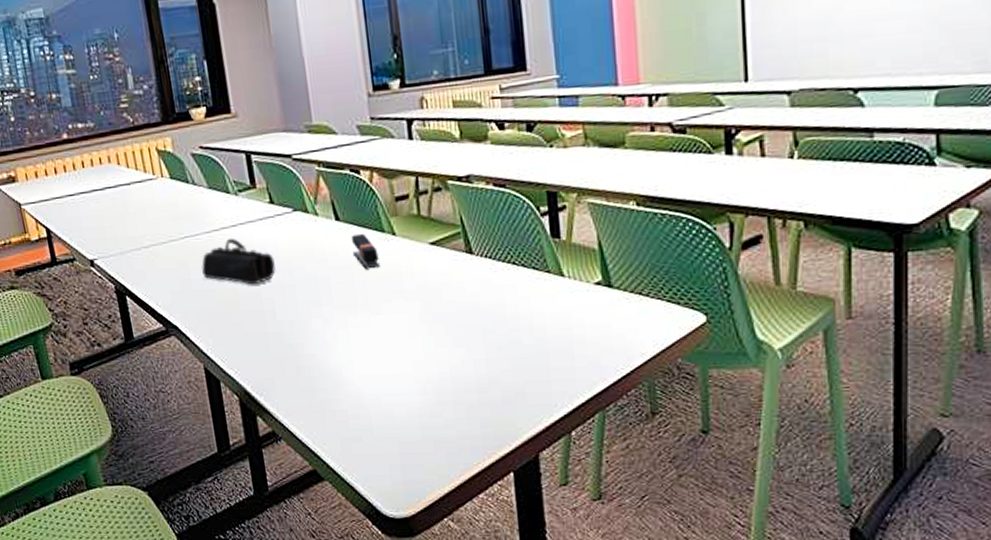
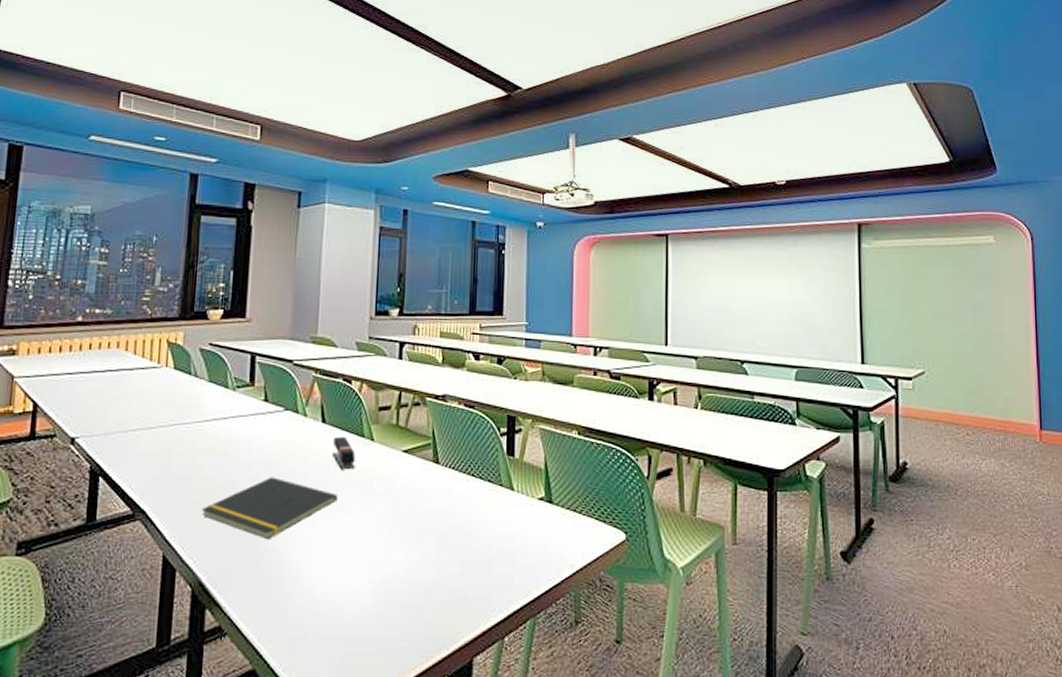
pencil case: present [201,237,276,285] -> none [184,429,257,476]
notepad: none [230,283,367,347] -> present [201,477,338,540]

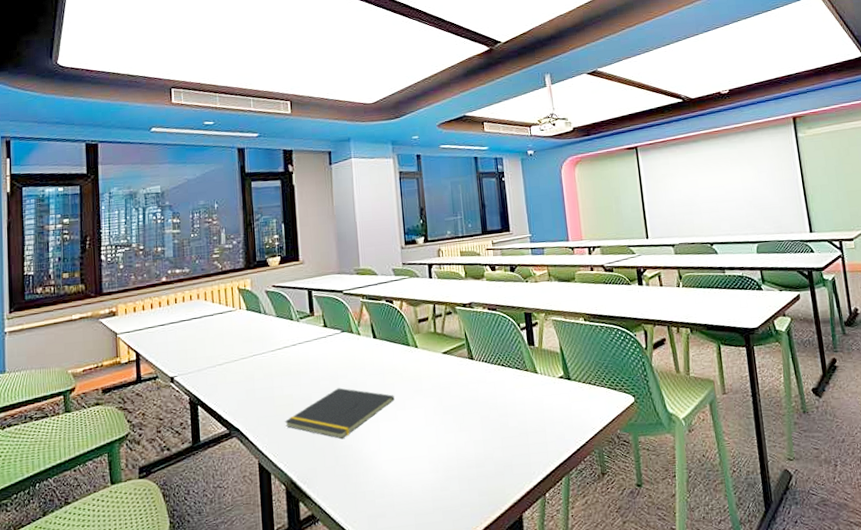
stapler: present [332,436,356,470] -> none [385,347,405,375]

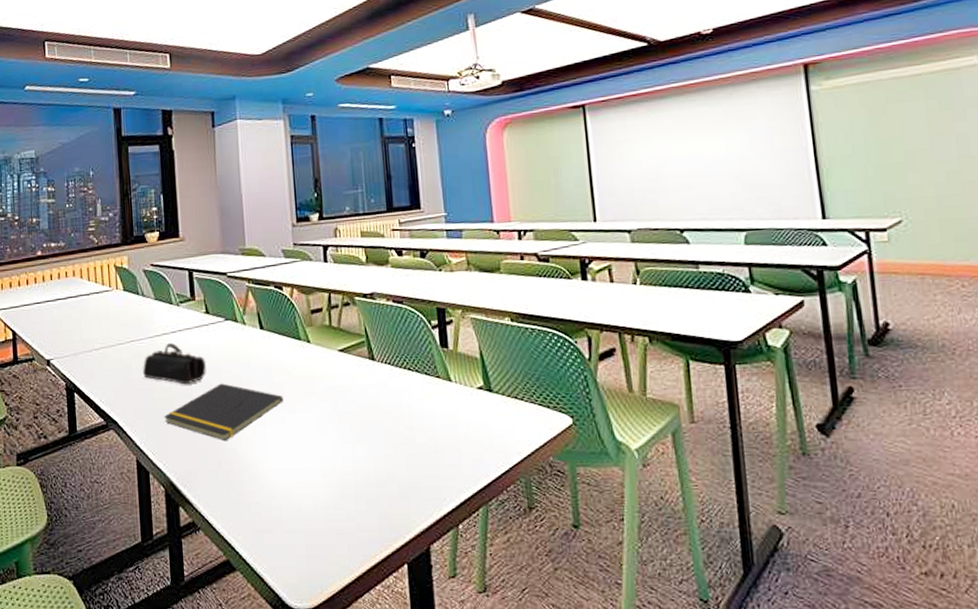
pencil case: none [265,354,325,392] -> present [143,342,206,385]

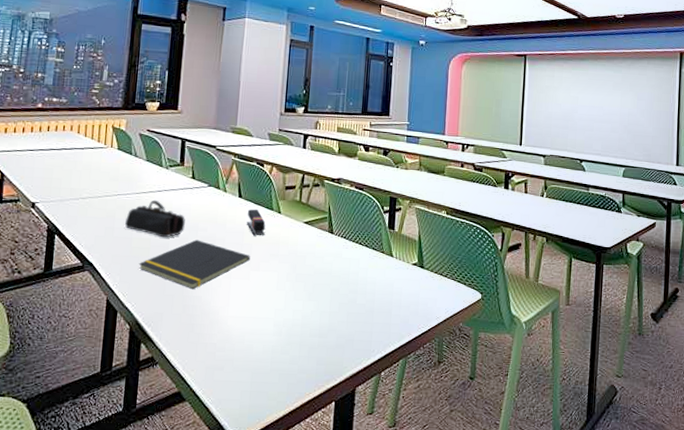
stapler: none [273,340,296,372] -> present [246,209,266,236]

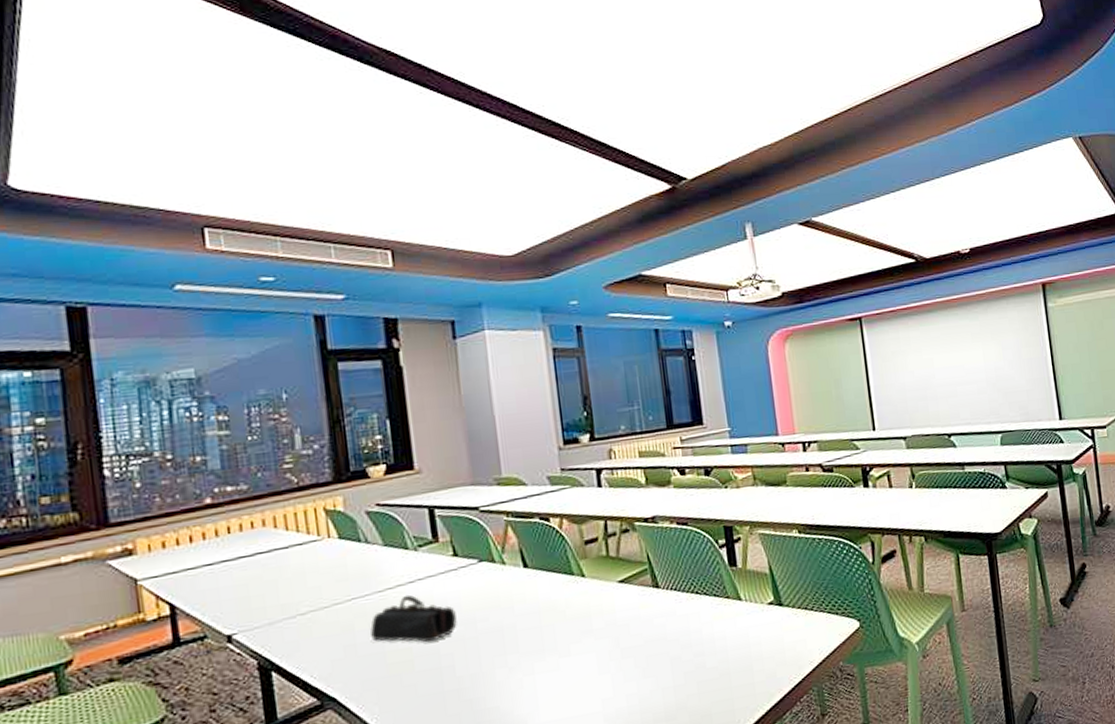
notepad: present [138,239,250,290] -> none [401,634,556,701]
stapler: present [246,209,266,236] -> none [540,577,569,613]

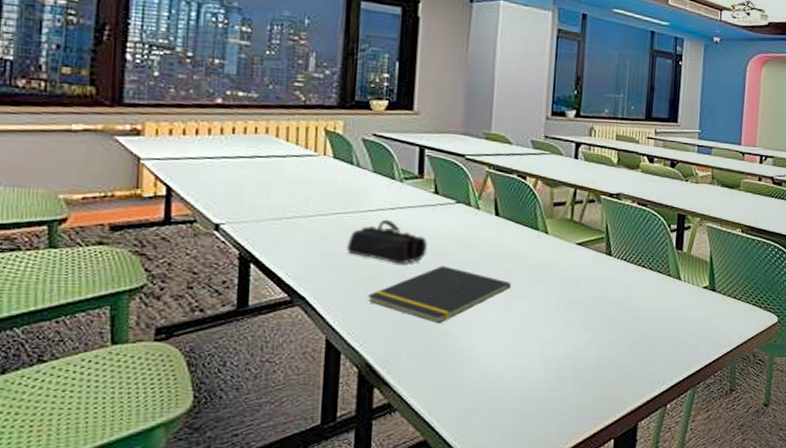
notepad: none [401,634,556,701] -> present [367,266,511,324]

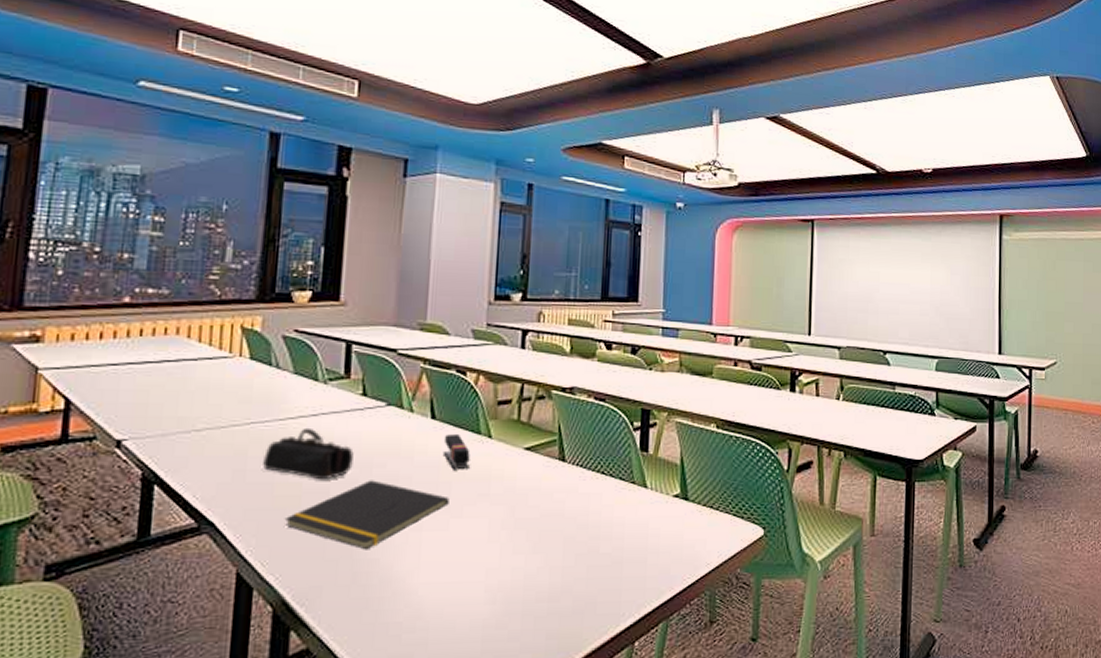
stapler: none [505,229,530,260] -> present [442,433,470,470]

